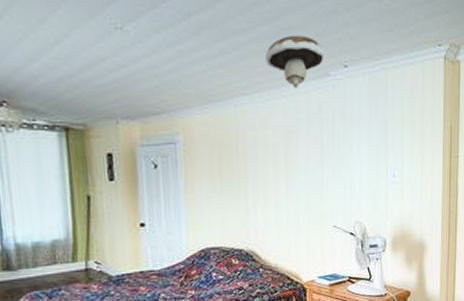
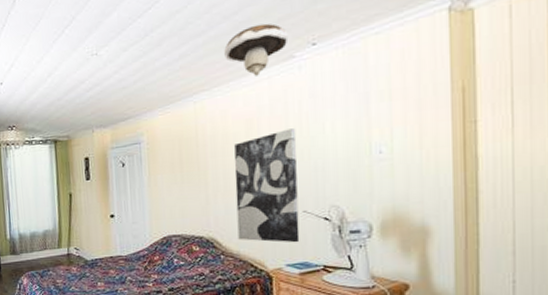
wall art: none [274,146,330,256] -> present [234,128,300,243]

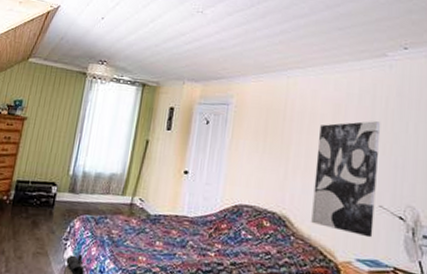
mushroom: present [224,23,289,76] -> none [323,19,384,66]

